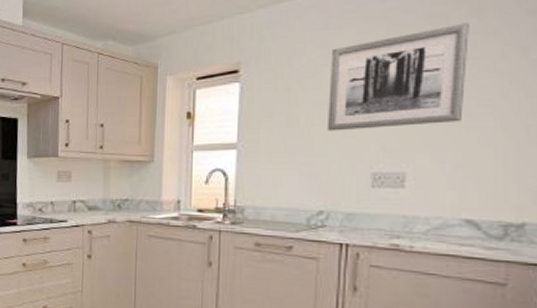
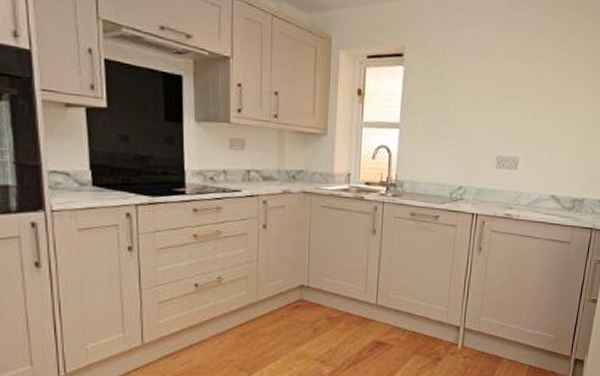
wall art: present [328,23,469,131] -> none [469,39,567,120]

